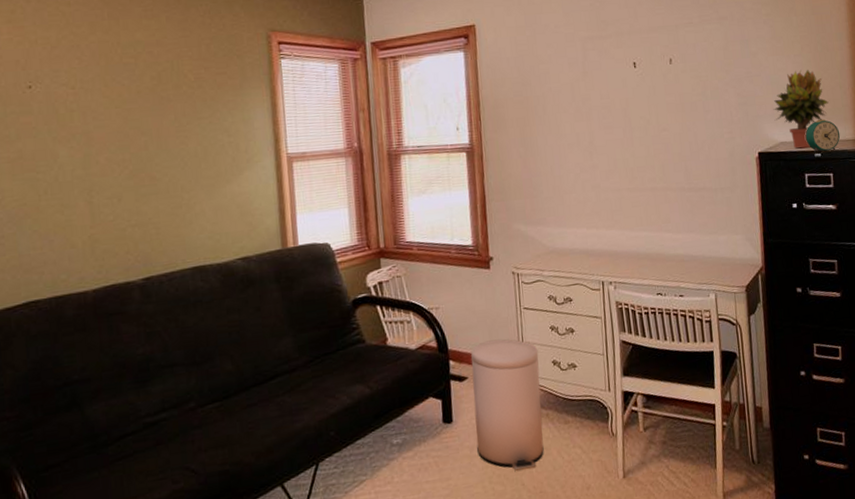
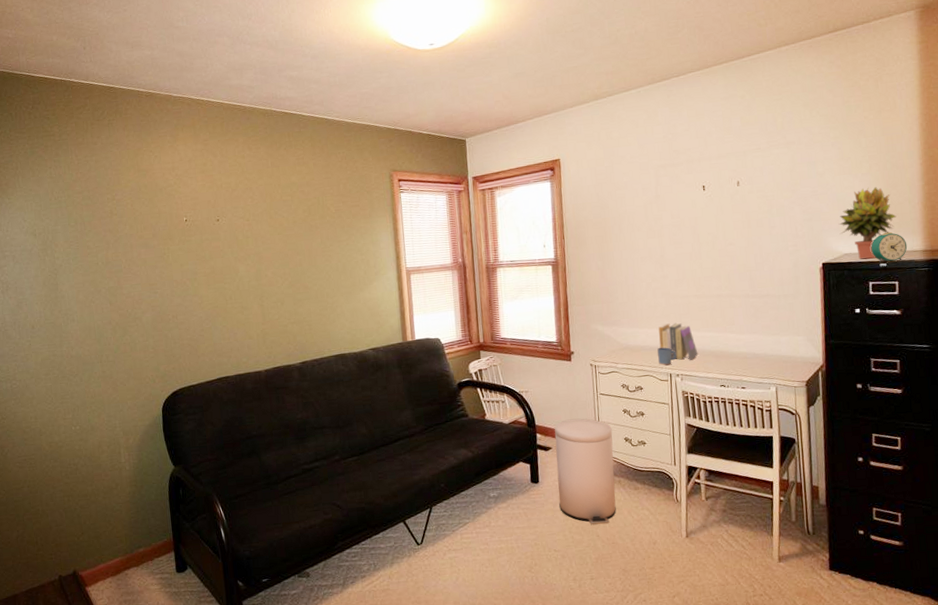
books: none [588,220,633,265] -> present [658,322,698,360]
mug: none [588,250,609,272] -> present [657,347,677,366]

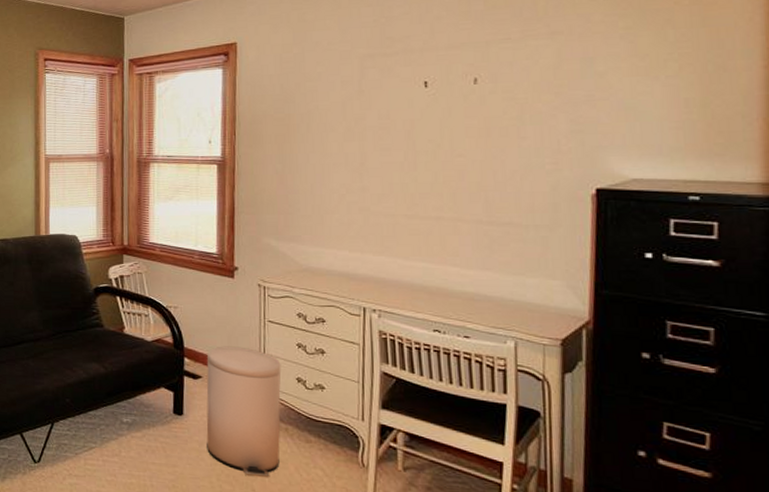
mug: present [657,347,677,366] -> none [348,275,374,297]
books: present [658,322,698,360] -> none [351,245,405,294]
potted plant: present [838,187,897,259] -> none [624,94,720,188]
alarm clock: present [871,231,908,263] -> none [675,154,736,195]

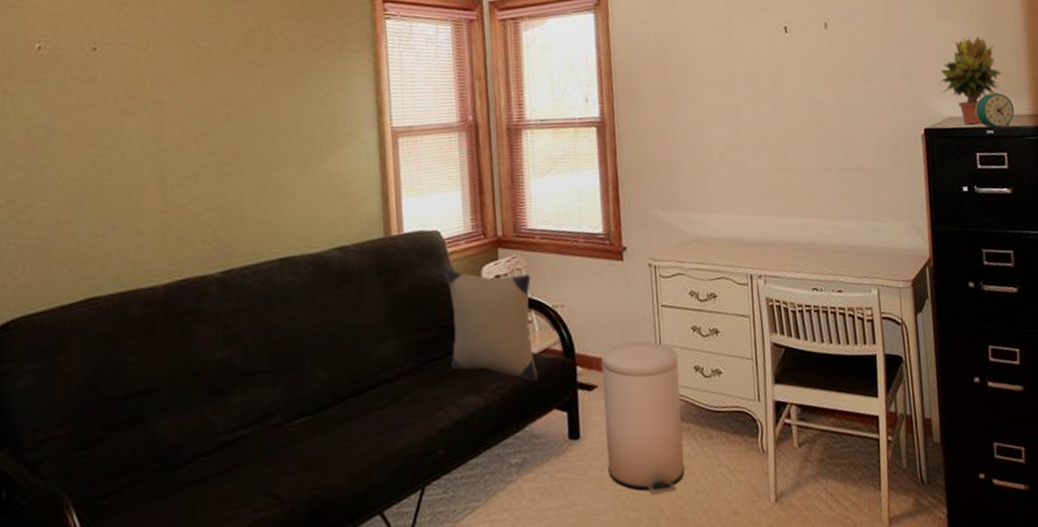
pillow: none [79,265,150,363] -> present [445,268,538,382]
potted plant: none [624,94,720,188] -> present [940,36,1002,125]
alarm clock: none [675,154,736,195] -> present [976,91,1015,130]

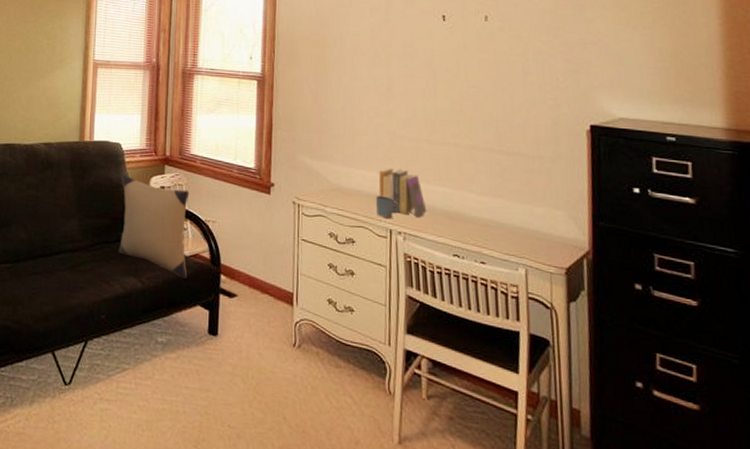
pedal bin: present [601,341,685,495] -> none [240,263,314,406]
mug: none [734,238,758,264] -> present [376,196,400,219]
books: none [735,205,785,256] -> present [378,167,427,217]
potted plant: present [940,36,1002,125] -> none [612,43,689,129]
alarm clock: present [976,91,1015,130] -> none [654,99,704,137]

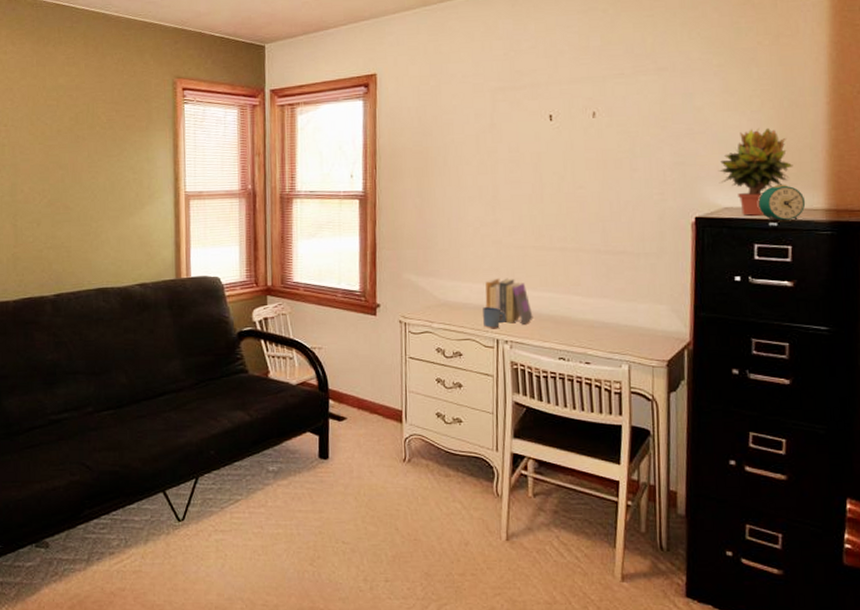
pillow: present [118,173,190,279] -> none [223,308,295,407]
potted plant: none [612,43,689,129] -> present [718,127,793,216]
alarm clock: none [654,99,704,137] -> present [758,184,806,222]

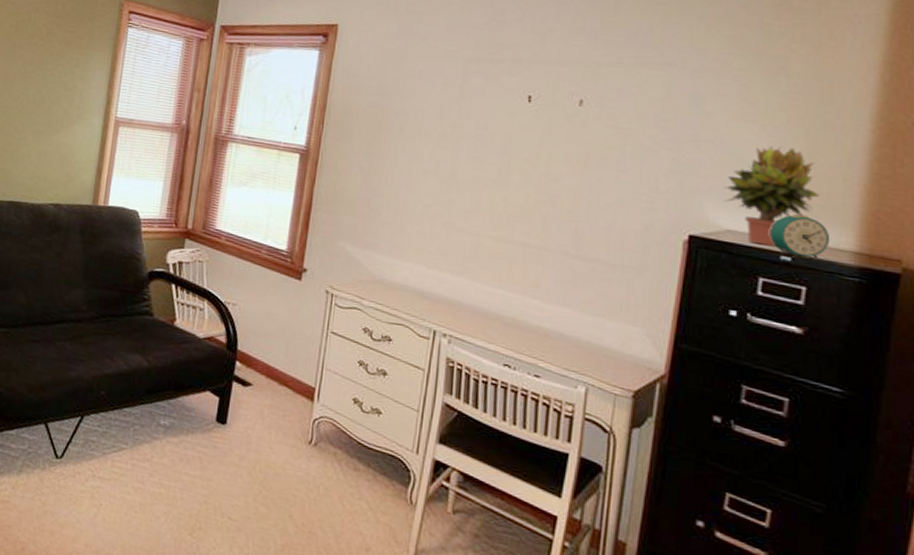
mug: present [483,307,506,329] -> none [421,293,448,319]
books: present [485,277,533,325] -> none [426,262,480,320]

